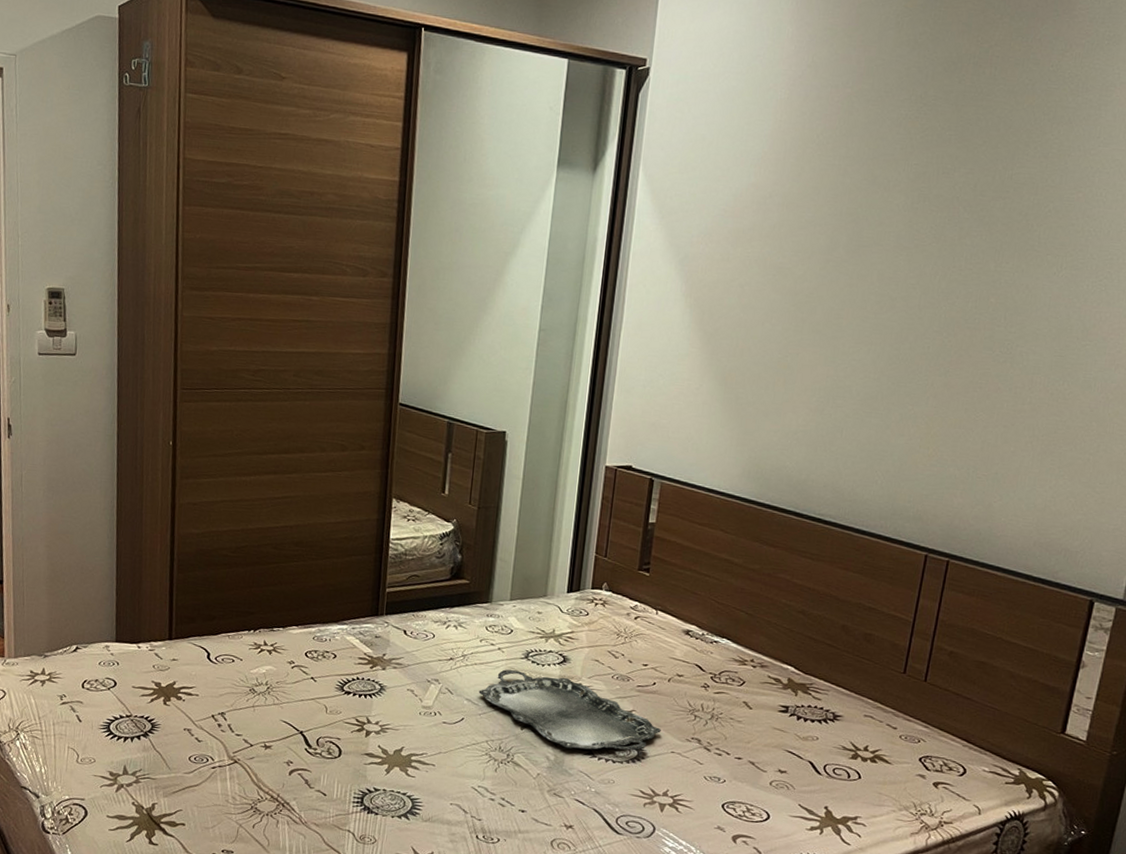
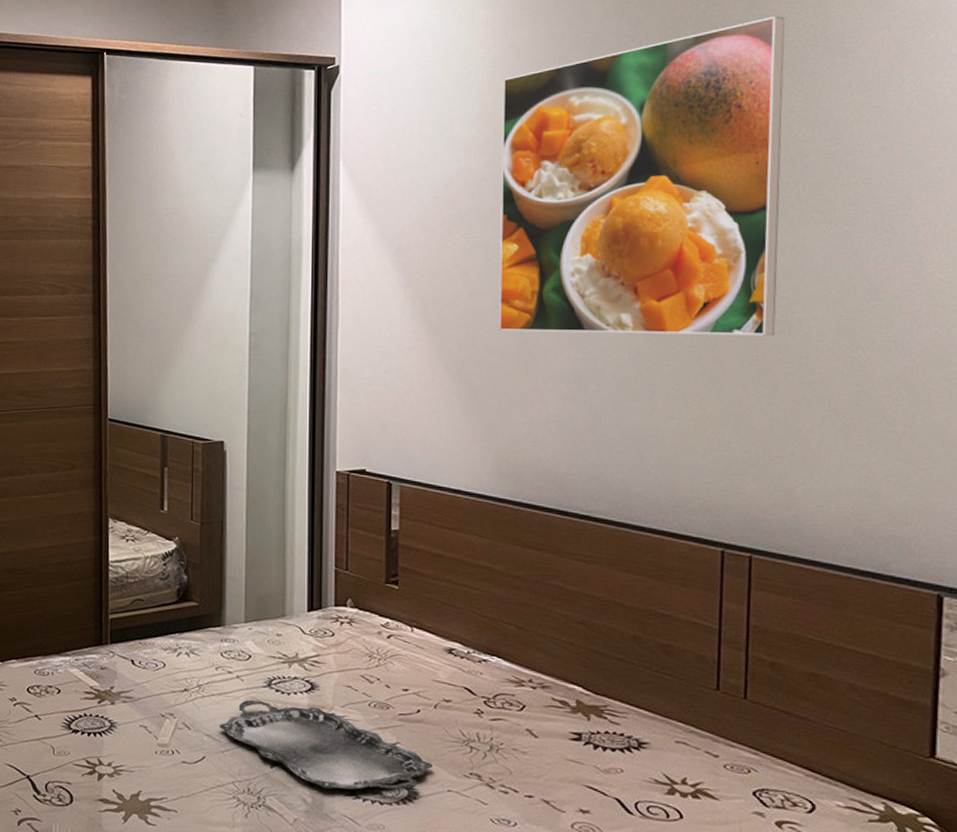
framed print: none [765,62,1056,366] -> present [498,16,786,336]

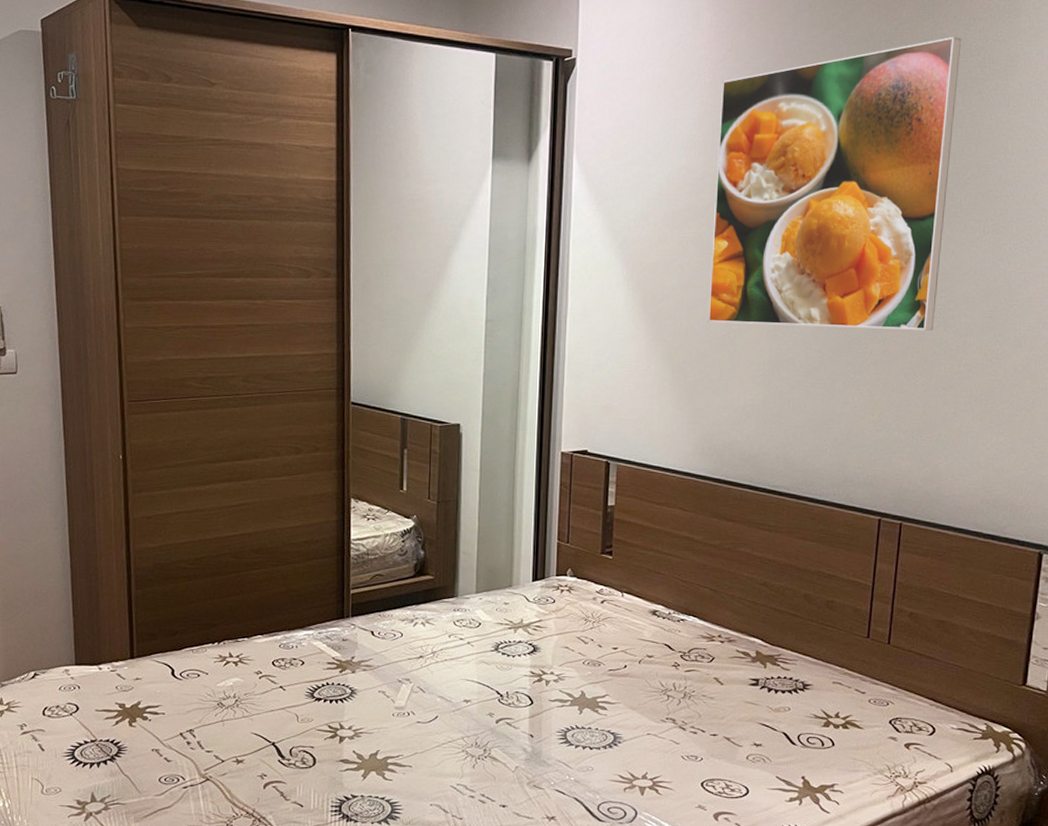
serving tray: present [219,699,433,790] -> none [451,662,636,739]

